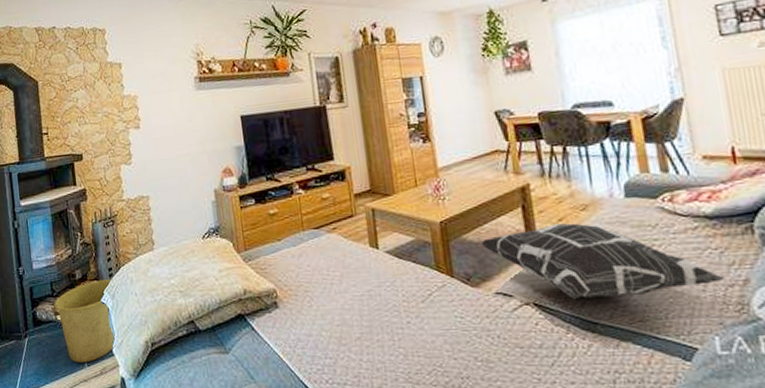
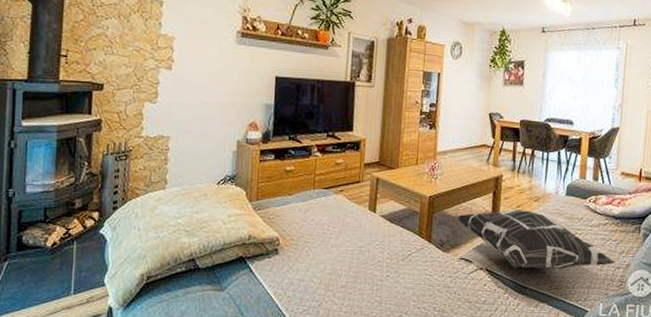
bucket: present [52,279,116,363] -> none [41,211,117,290]

